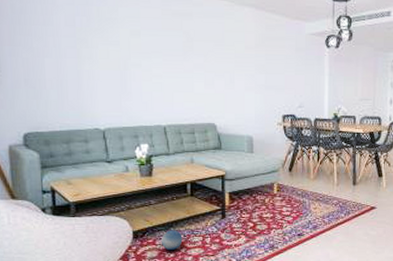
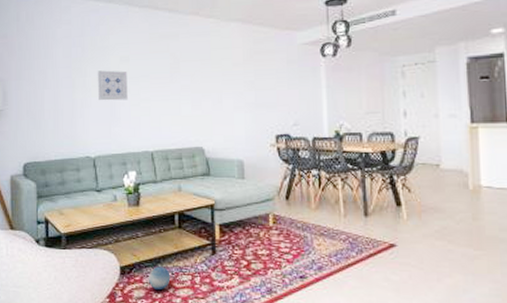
wall art: none [105,43,139,75] -> present [97,70,128,101]

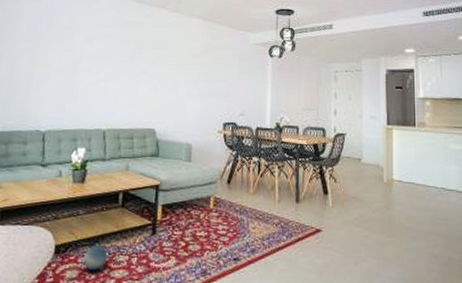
wall art: present [97,70,128,101] -> none [57,48,90,79]

